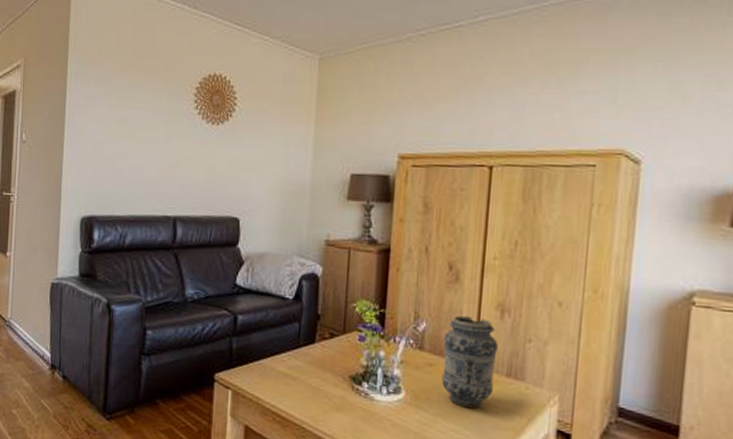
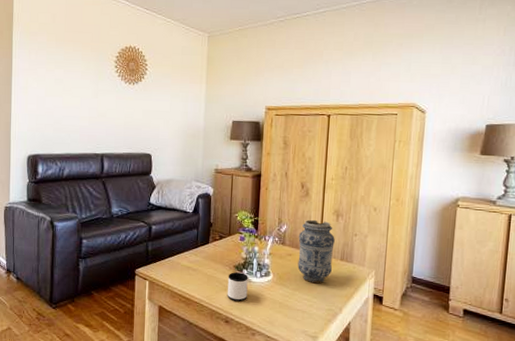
mug: none [339,385,370,427] -> present [227,272,248,302]

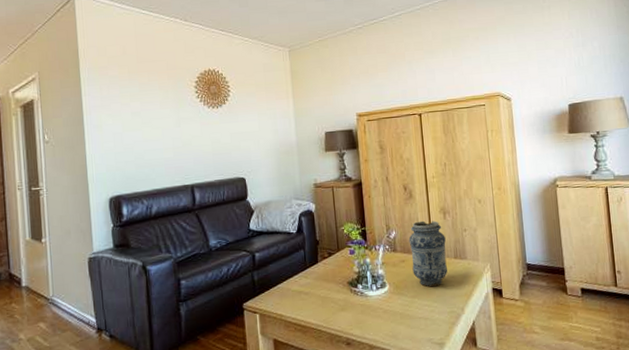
mug: present [227,272,248,302] -> none [342,288,366,320]

